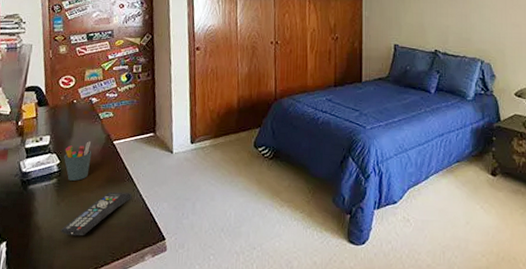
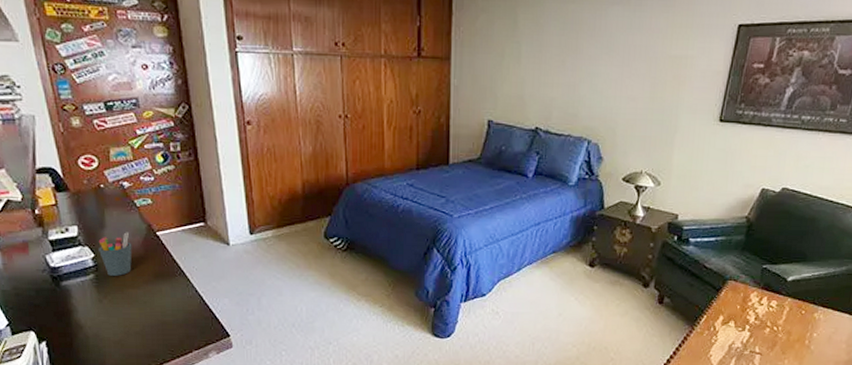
remote control: present [60,191,133,236] -> none [107,287,187,335]

